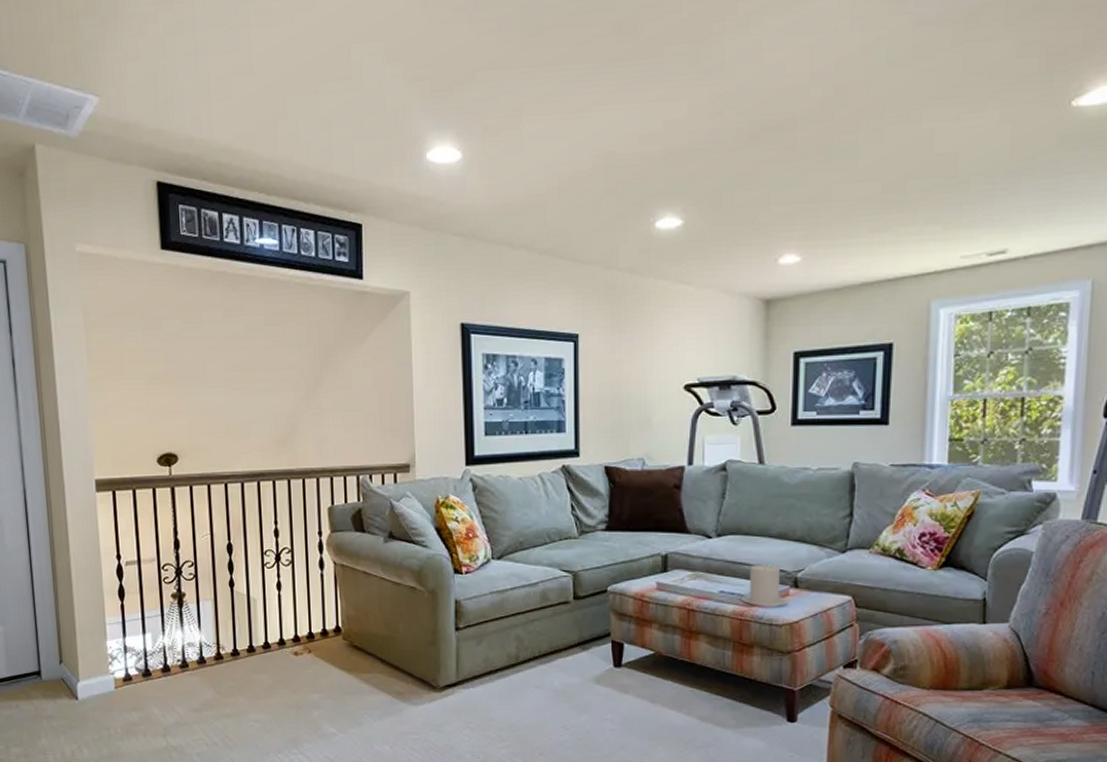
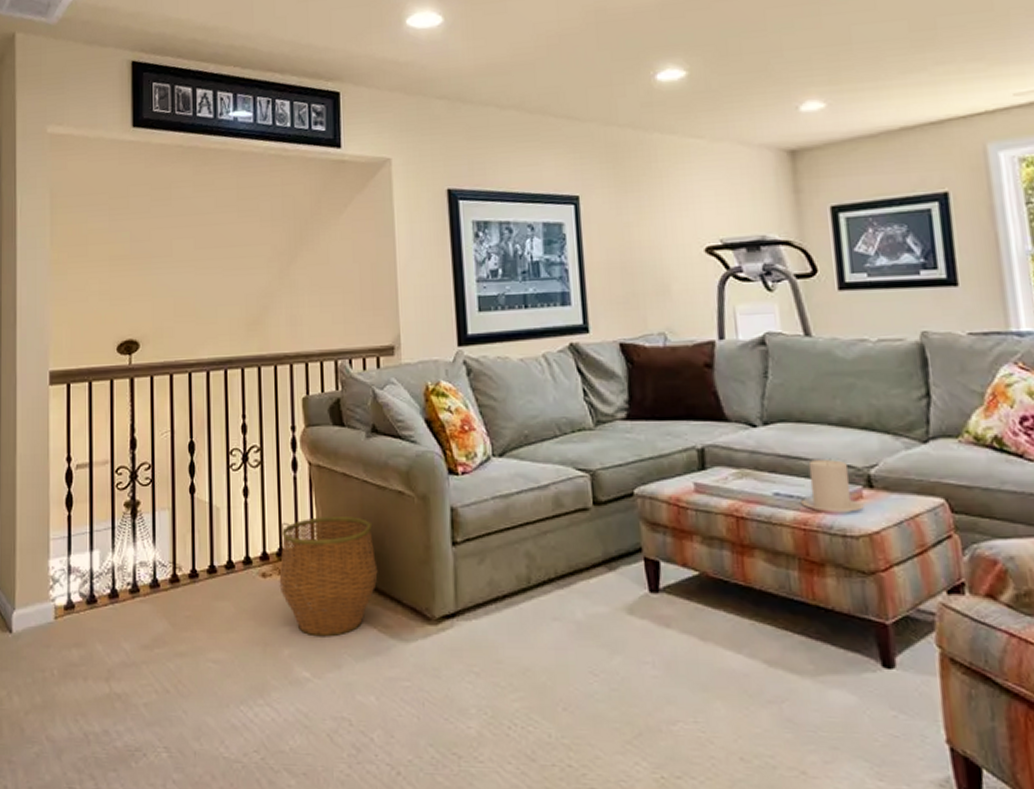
basket: none [309,607,393,702] -> present [279,517,378,637]

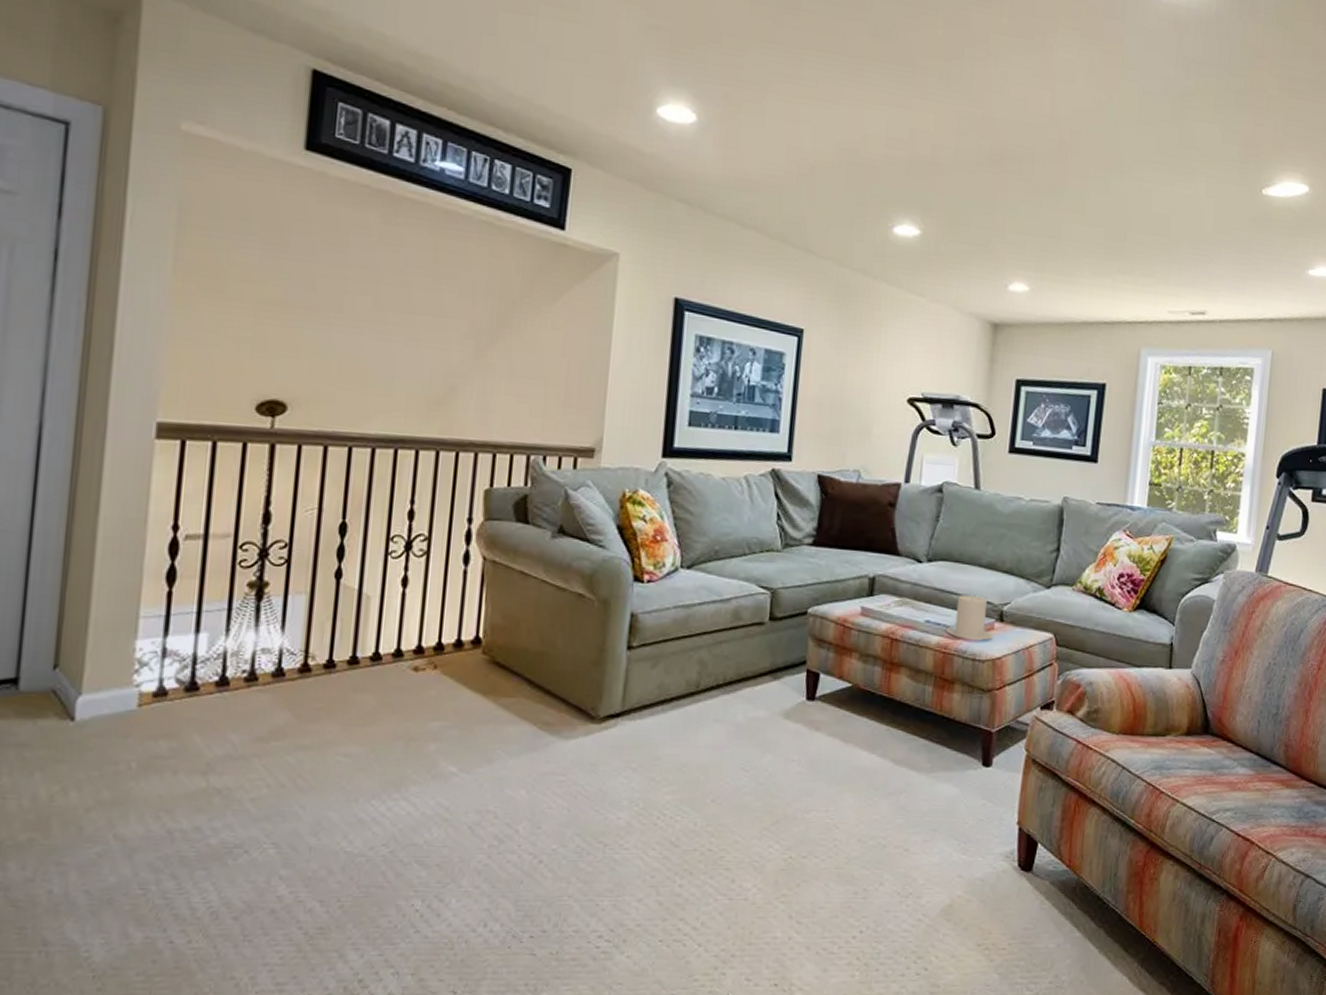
basket: present [279,517,378,637] -> none [433,613,547,733]

